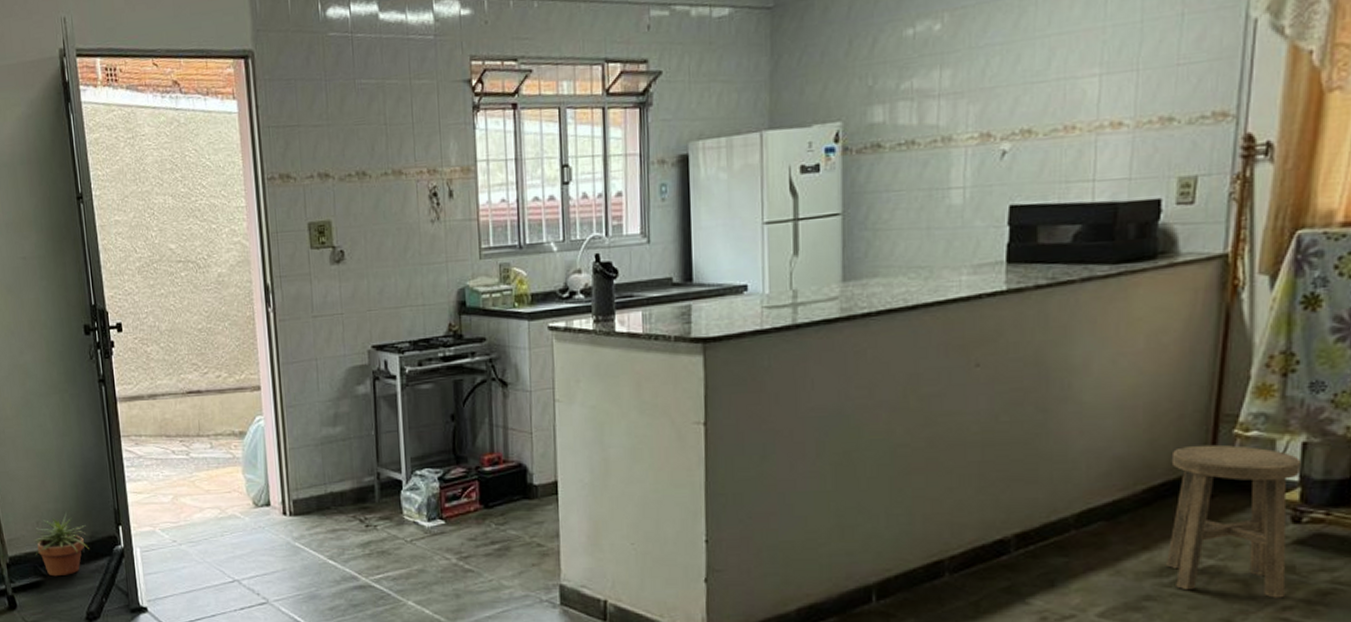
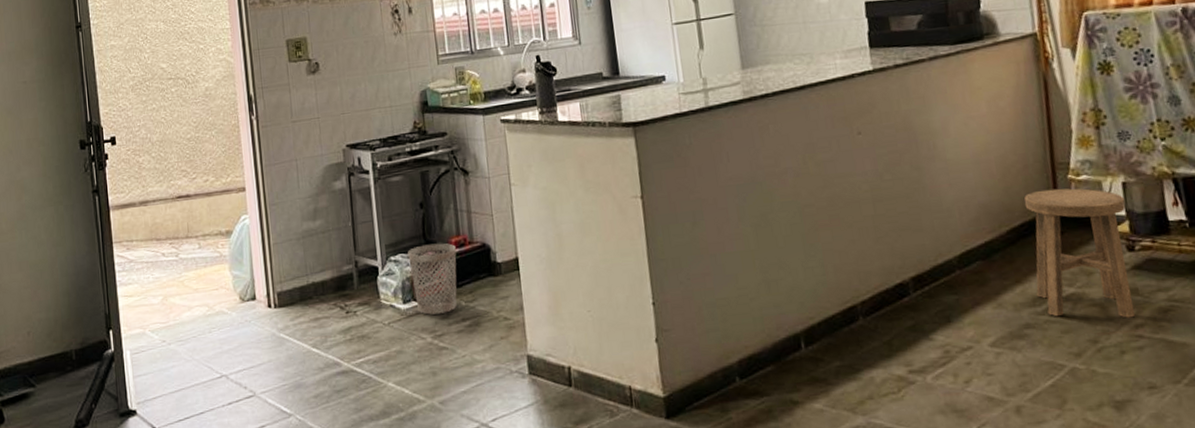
potted plant: present [33,511,89,577] -> none [24,319,80,387]
wastebasket: none [435,459,489,535] -> present [408,243,457,315]

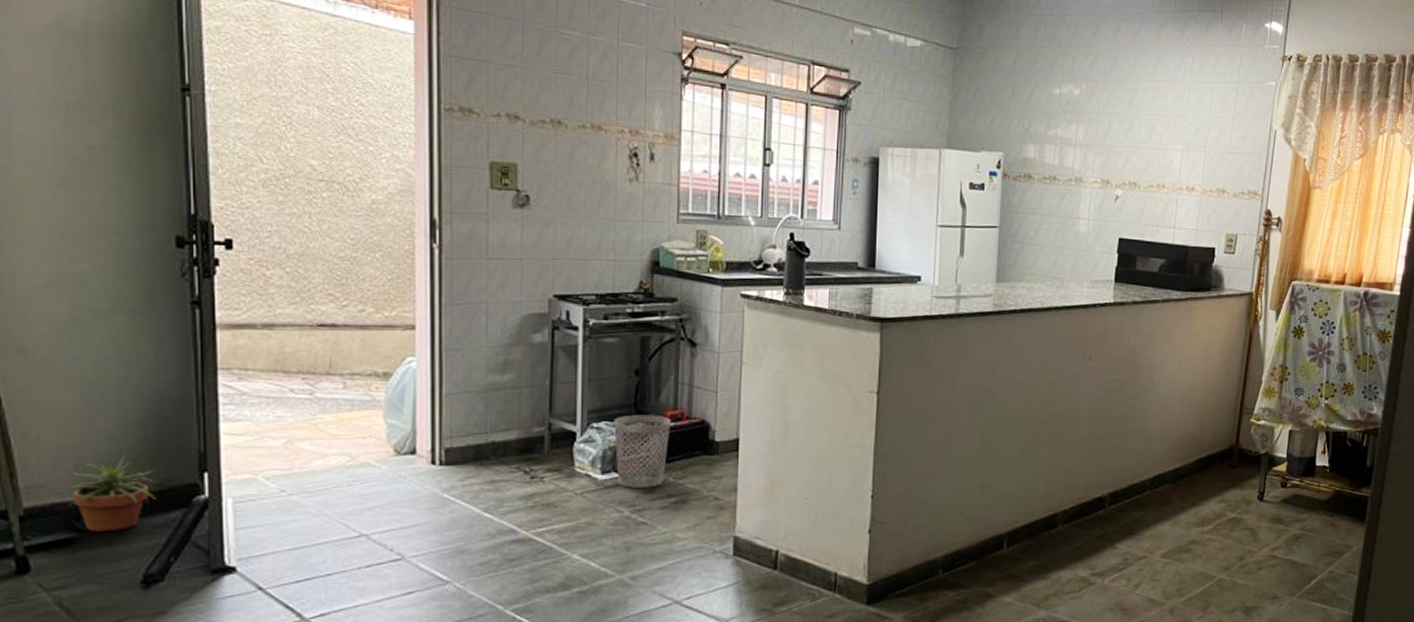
potted plant: none [24,319,80,387] -> present [67,453,156,532]
stool: present [1024,188,1136,318] -> none [1206,429,1288,541]

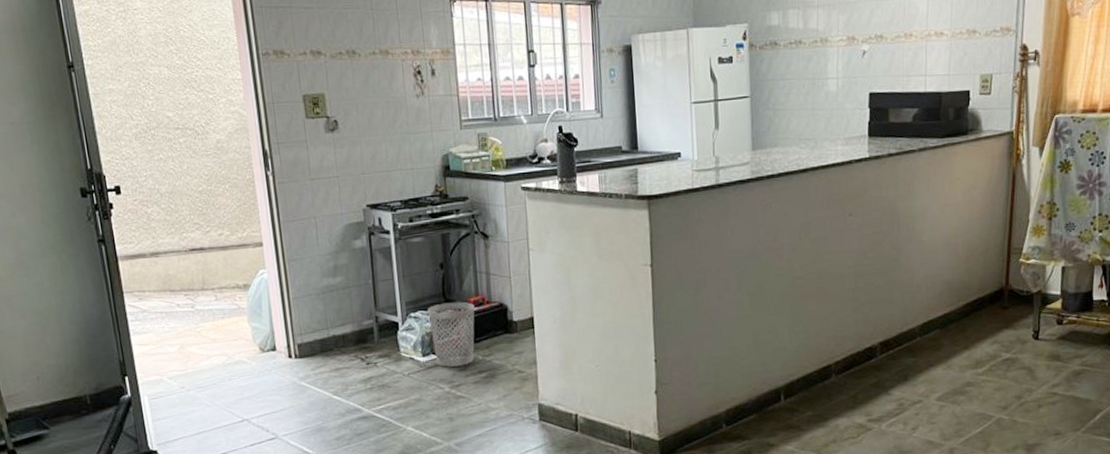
potted plant: present [67,453,156,532] -> none [34,366,95,429]

